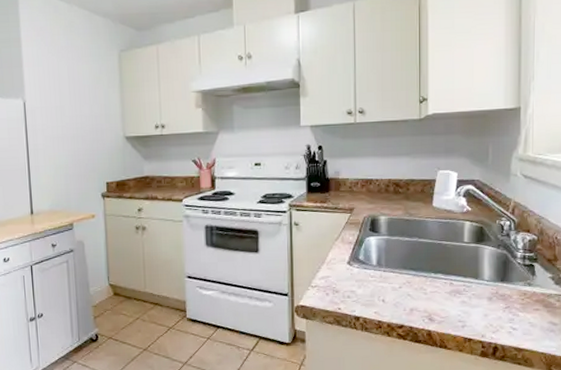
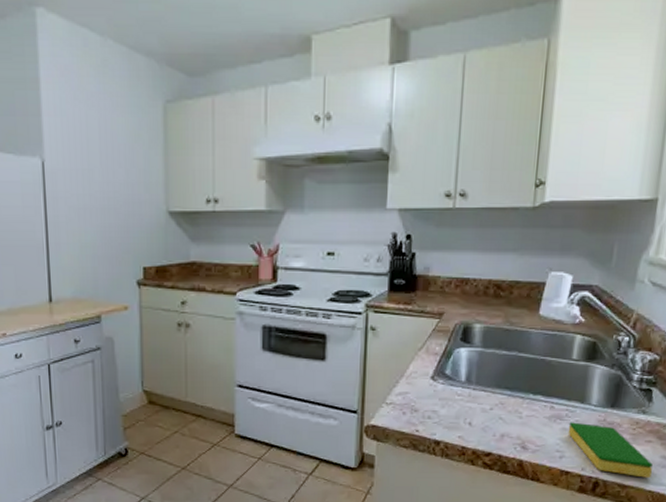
dish sponge: none [467,295,542,341] -> present [568,422,653,478]

